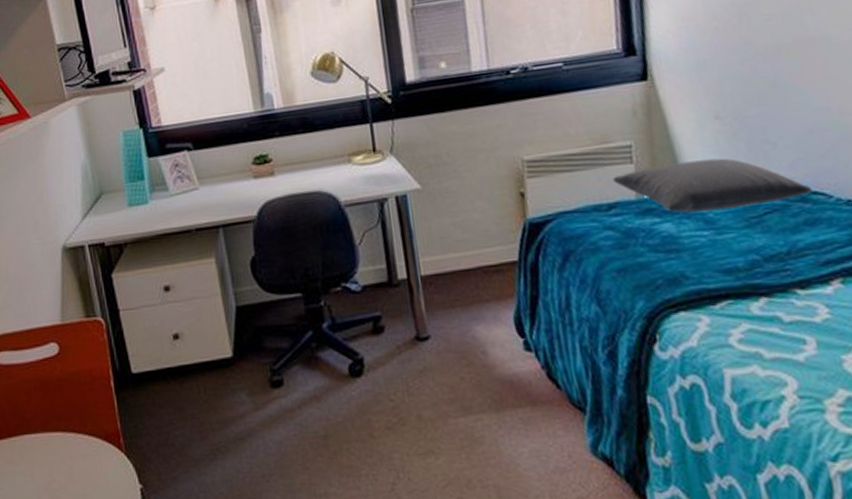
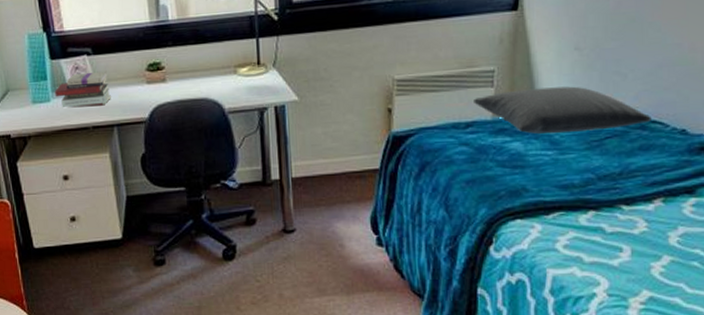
books: none [153,166,215,209] -> present [55,71,111,107]

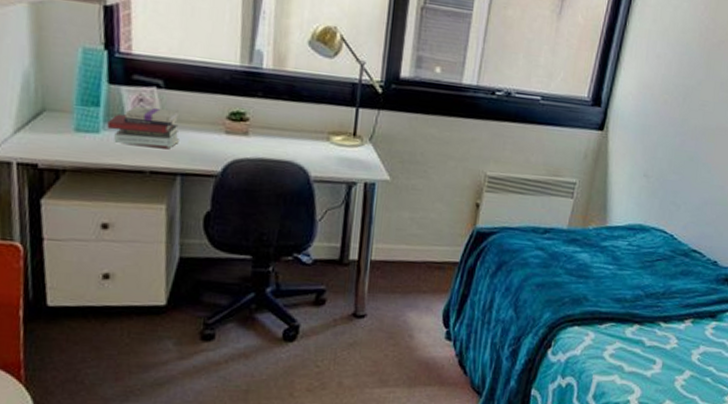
pillow: present [474,86,652,135] -> none [554,204,694,253]

